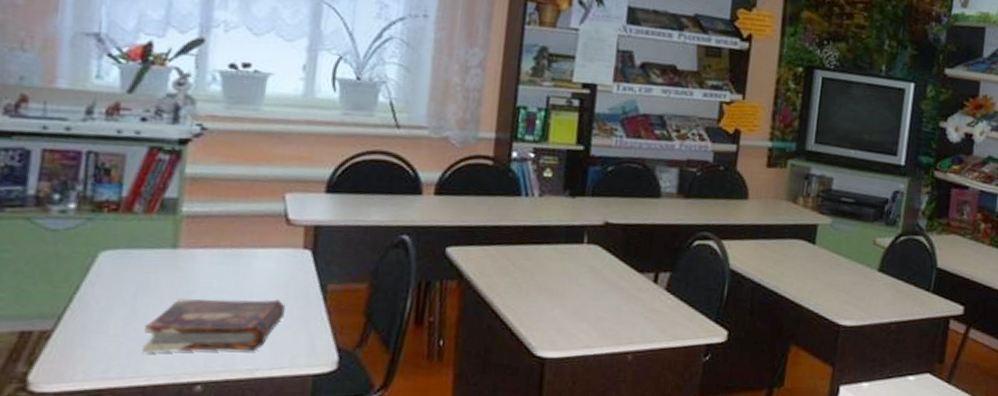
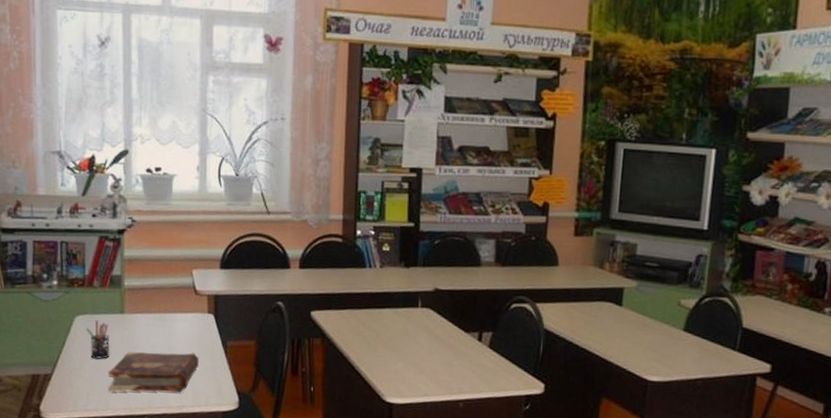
pen holder: none [116,257,152,309] -> present [86,320,110,359]

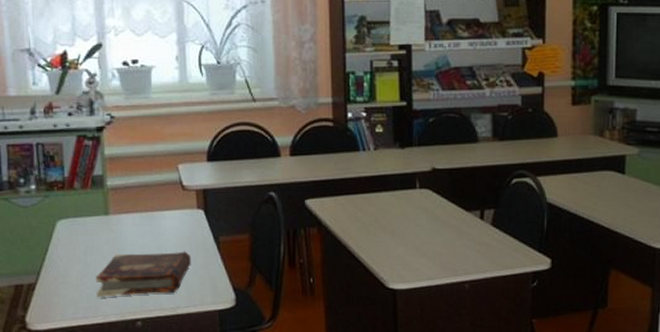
pen holder: present [86,320,110,359] -> none [70,224,97,264]

